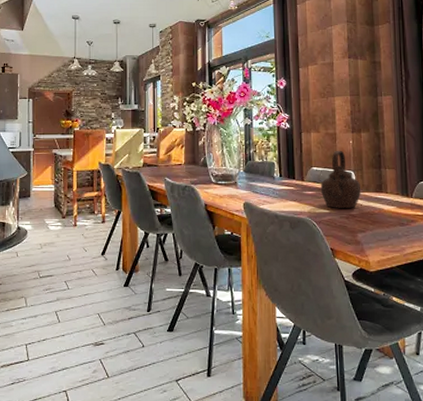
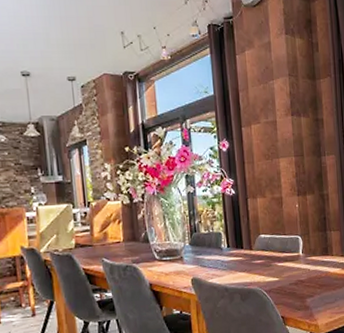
teapot: present [320,151,361,208] -> none [269,215,309,276]

